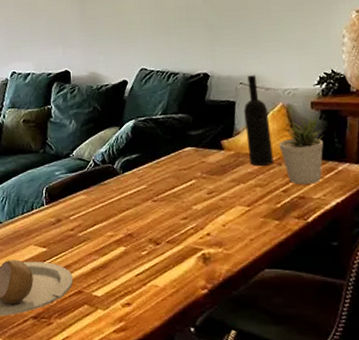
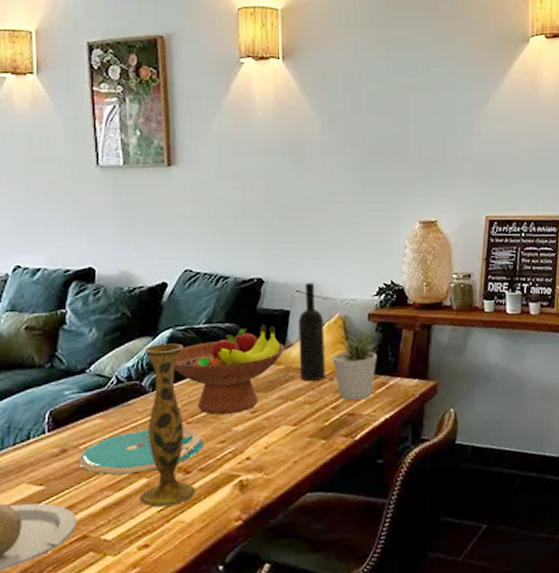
plate: none [70,203,169,242] -> present [78,426,203,474]
vase: none [113,132,165,272] -> present [140,343,195,508]
fruit bowl: none [138,115,234,194] -> present [174,325,286,415]

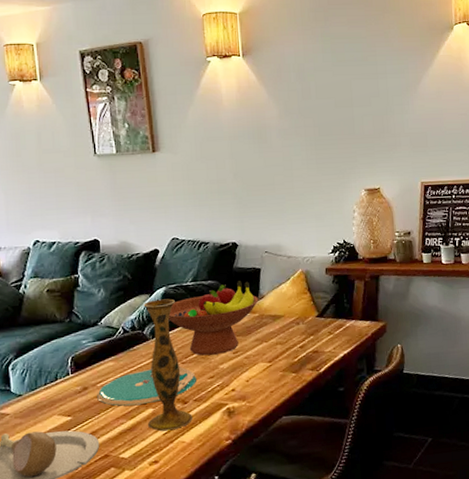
wine bottle: present [298,283,325,381] -> none [268,244,293,326]
potted plant: present [332,329,379,400] -> none [297,281,336,341]

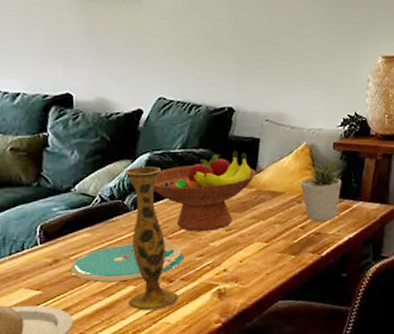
potted plant: none [297,281,336,341] -> present [300,157,343,221]

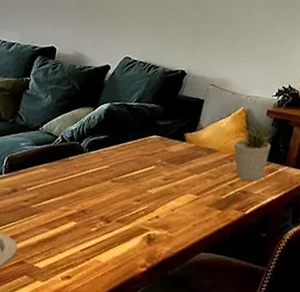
plate: present [70,241,184,282] -> none [24,180,123,216]
vase: present [124,166,179,311] -> none [68,114,117,248]
fruit bowl: present [153,151,257,232] -> none [107,109,197,179]

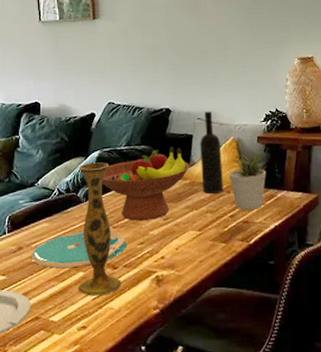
plate: none [24,180,123,216] -> present [31,230,127,268]
vase: none [68,114,117,248] -> present [78,162,121,296]
fruit bowl: none [107,109,197,179] -> present [102,147,190,221]
wine bottle: none [206,79,231,160] -> present [200,111,223,194]

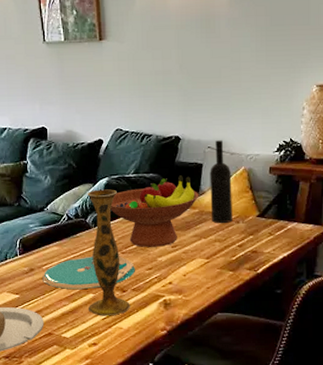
potted plant: present [228,150,267,210] -> none [238,180,279,240]

